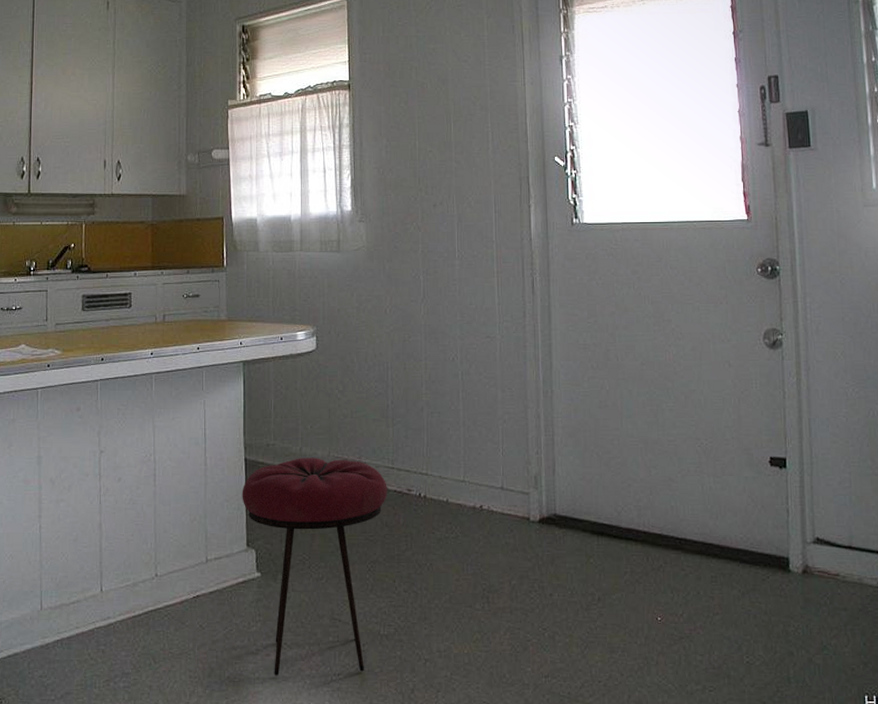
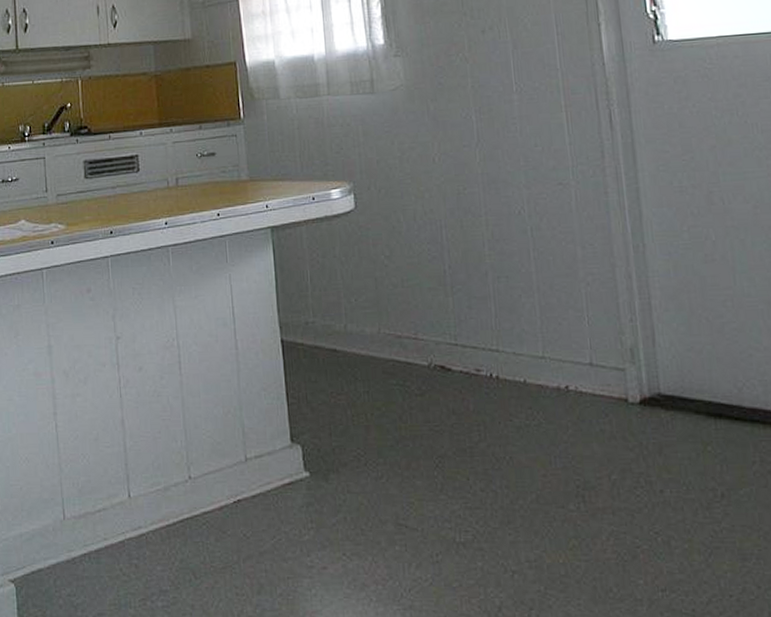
stool: present [242,458,387,676] -> none [280,336,452,593]

